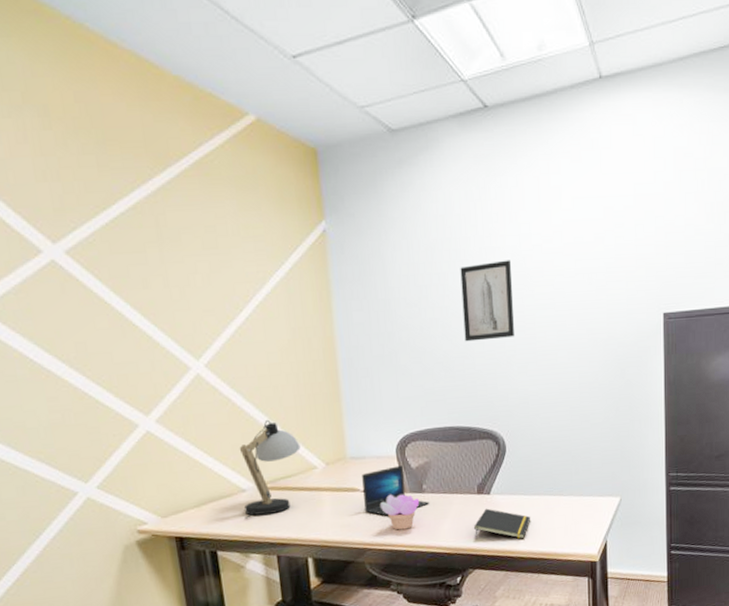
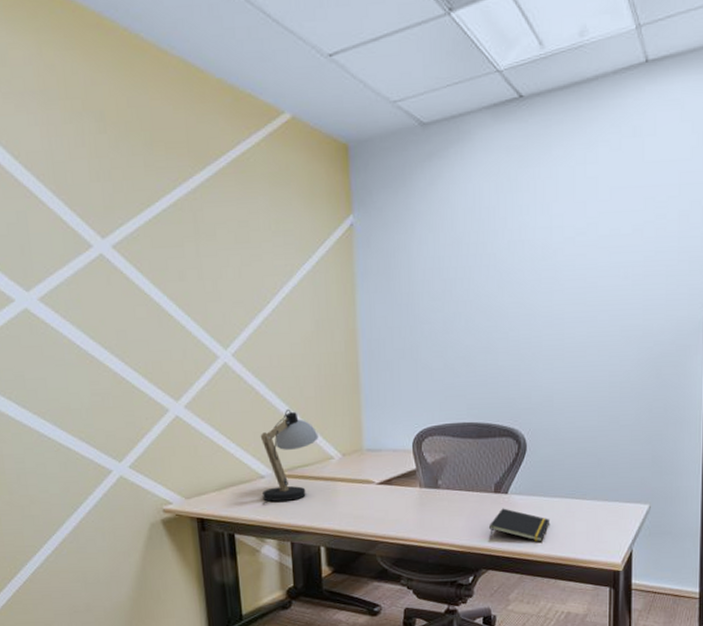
laptop: present [362,465,429,516] -> none [377,460,444,510]
succulent plant: present [380,494,420,530] -> none [394,488,434,525]
wall art: present [460,260,514,342] -> none [487,253,541,337]

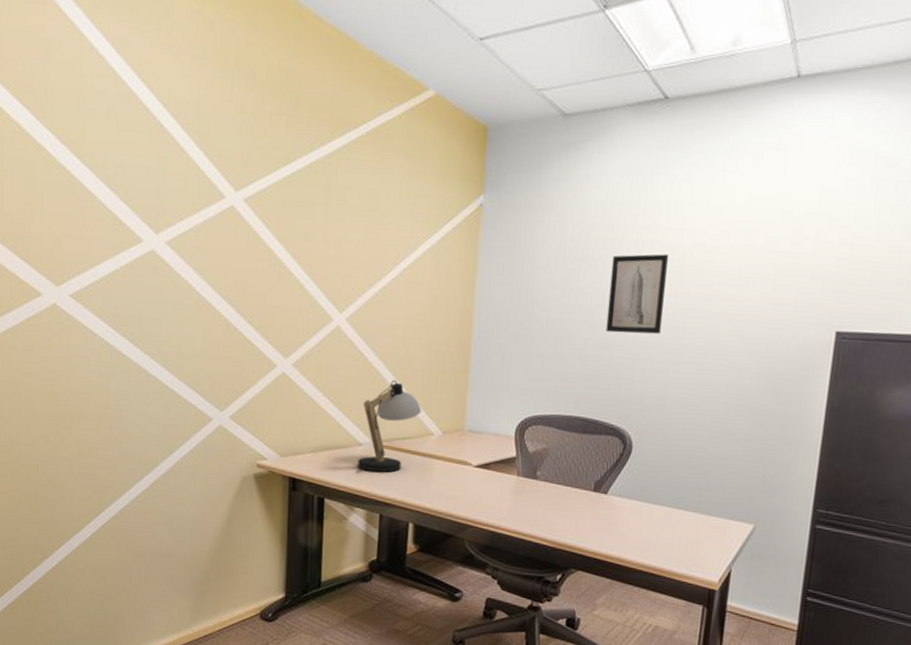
wall art: none [487,253,541,337] -> present [606,254,668,334]
notepad: present [489,508,550,542] -> none [583,508,649,549]

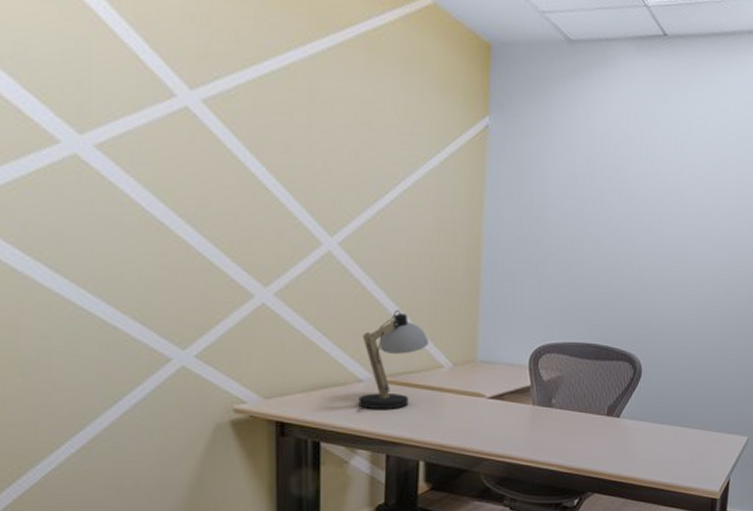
wall art: present [606,254,668,334] -> none [614,185,670,263]

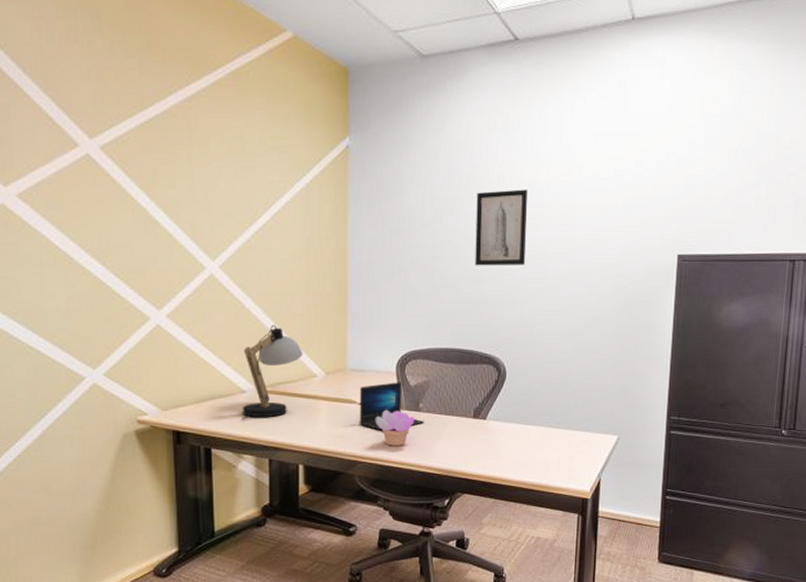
laptop: none [487,376,556,427] -> present [359,382,424,431]
succulent plant: none [505,405,547,443] -> present [376,410,415,446]
wall art: none [614,185,670,263] -> present [475,189,527,266]

